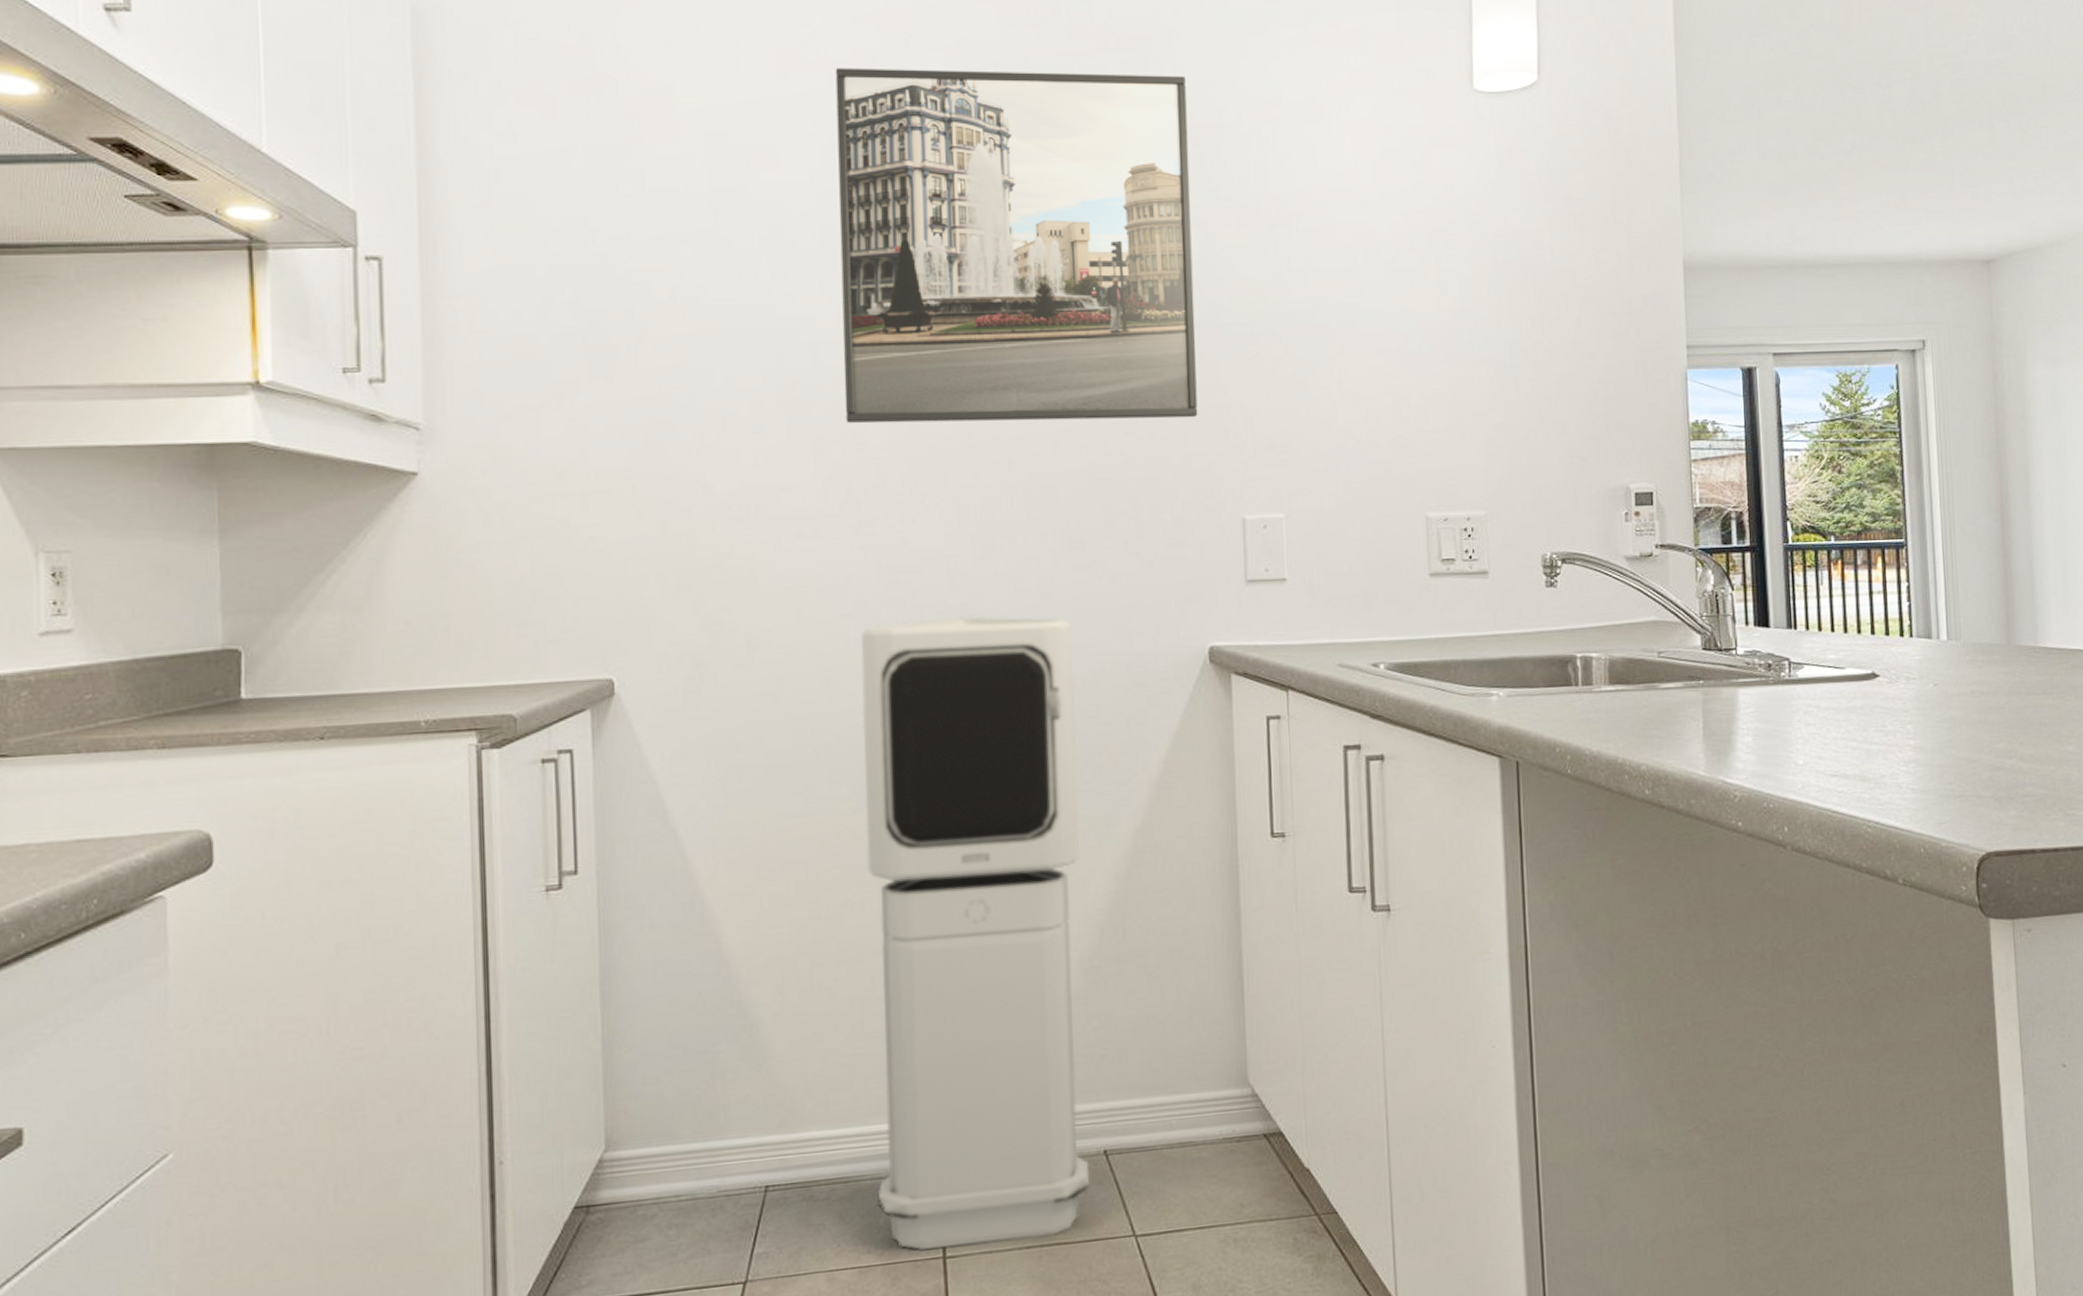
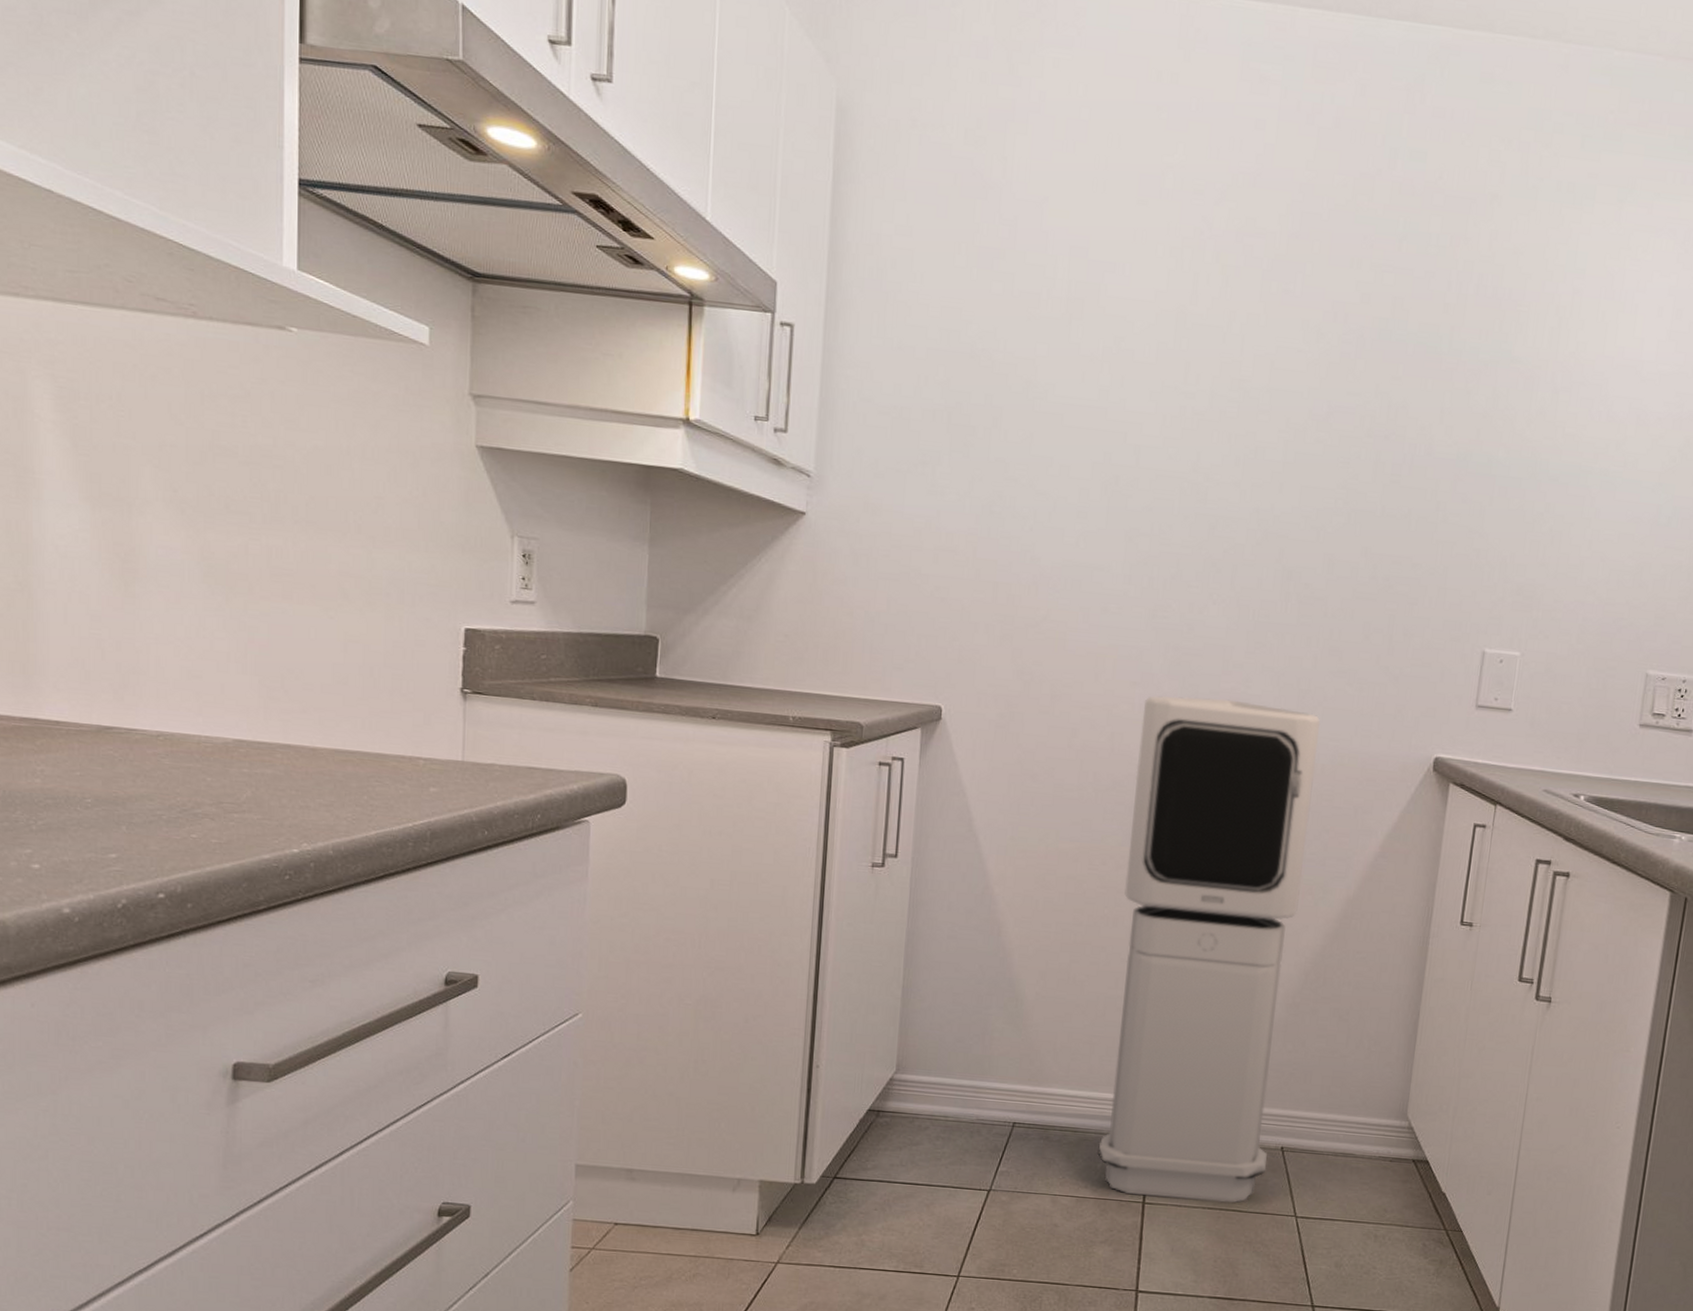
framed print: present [835,68,1198,424] -> none [1156,198,1500,557]

